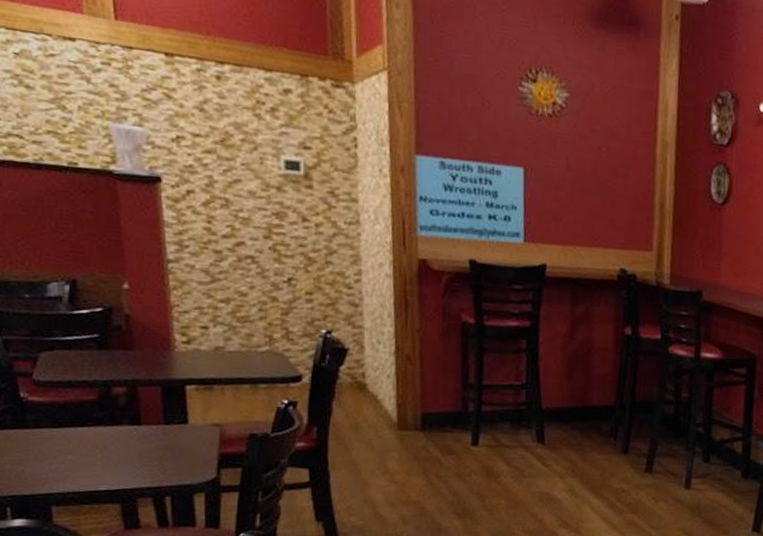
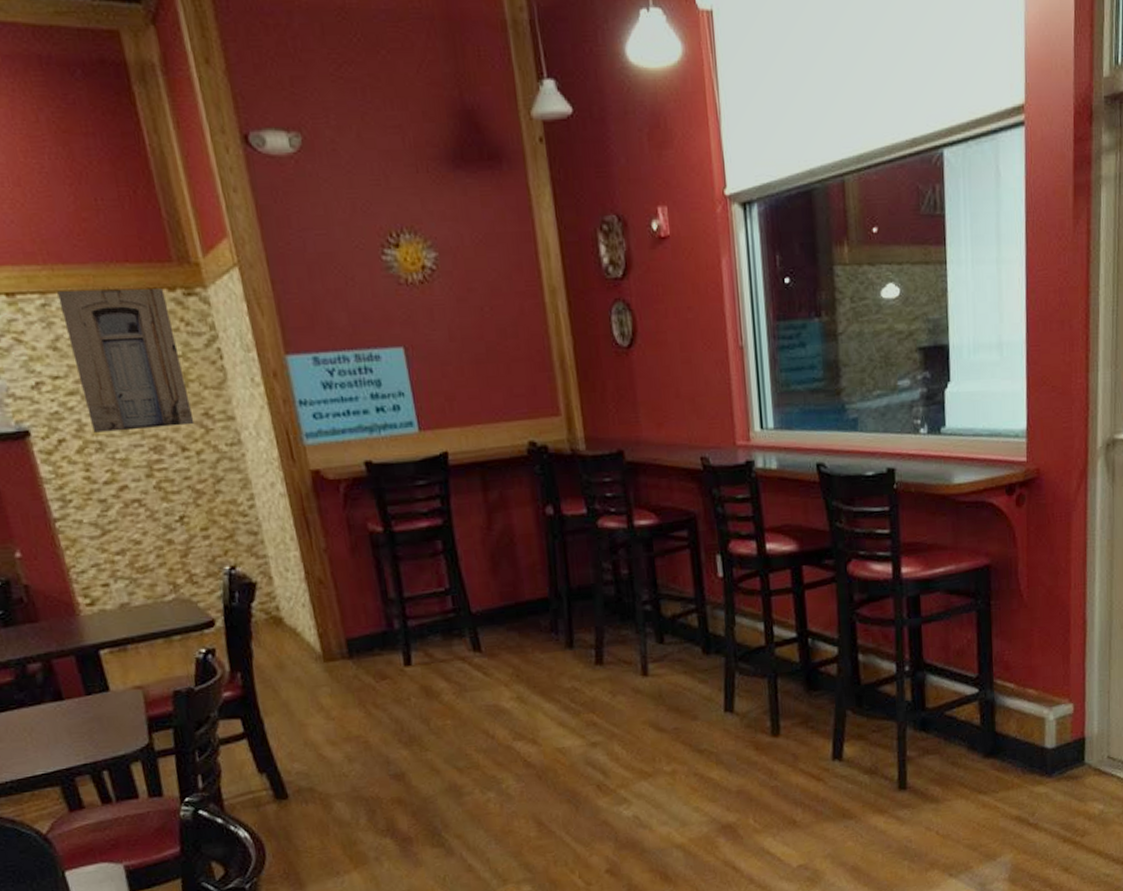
wall art: none [214,60,320,200] -> present [57,288,195,433]

